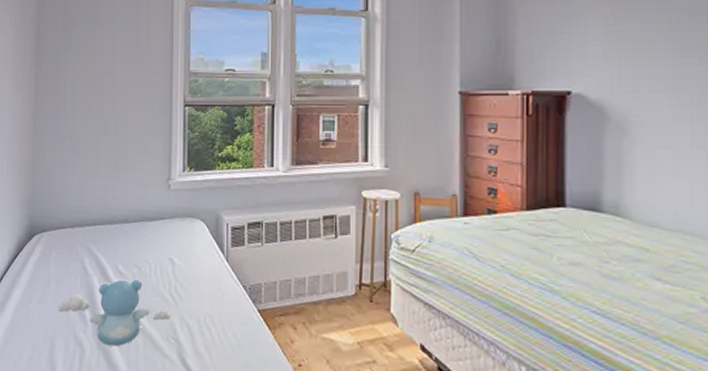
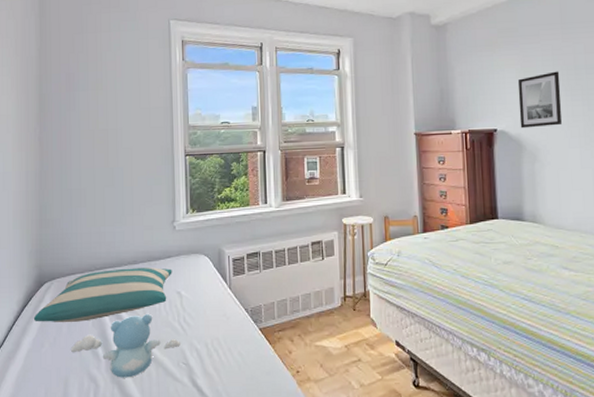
pillow: none [23,226,165,280] -> present [33,267,172,322]
wall art: none [604,18,667,92] -> present [517,71,562,129]

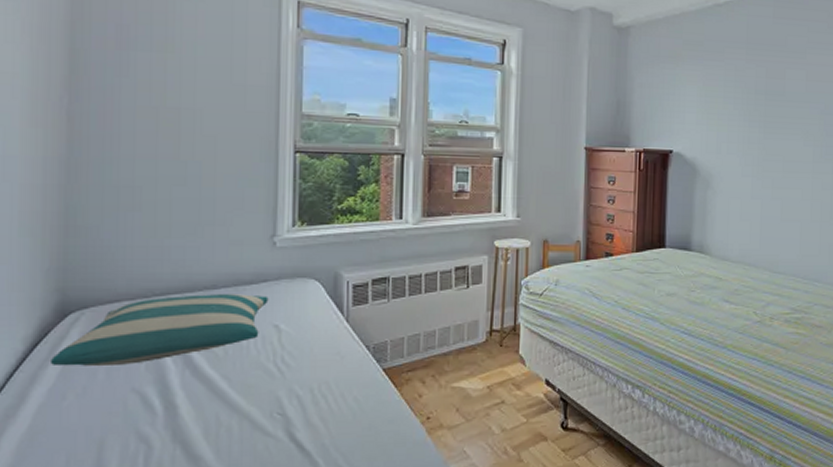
teddy bear: present [70,314,180,378] -> none [109,354,275,436]
wall art: present [517,71,562,129] -> none [696,93,740,152]

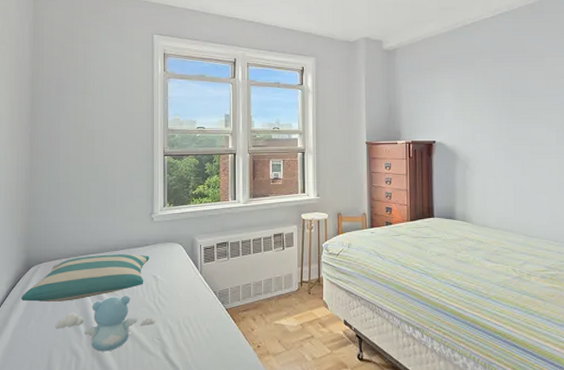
teddy bear: none [109,354,275,436] -> present [54,295,155,352]

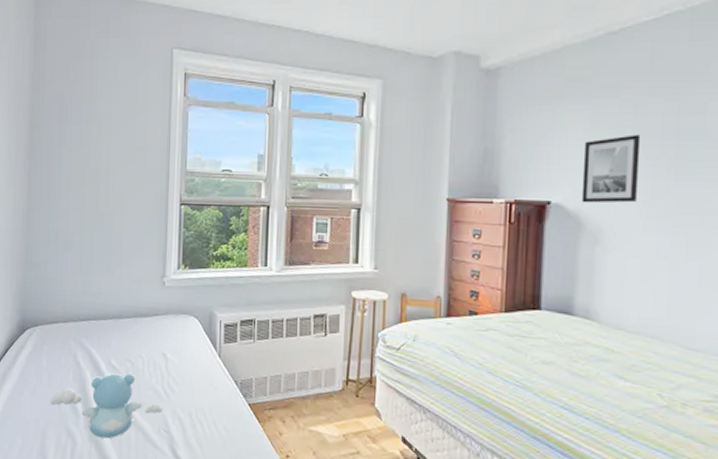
pillow: present [21,254,150,302] -> none [14,322,159,374]
wall art: none [454,93,490,141] -> present [581,134,641,203]

